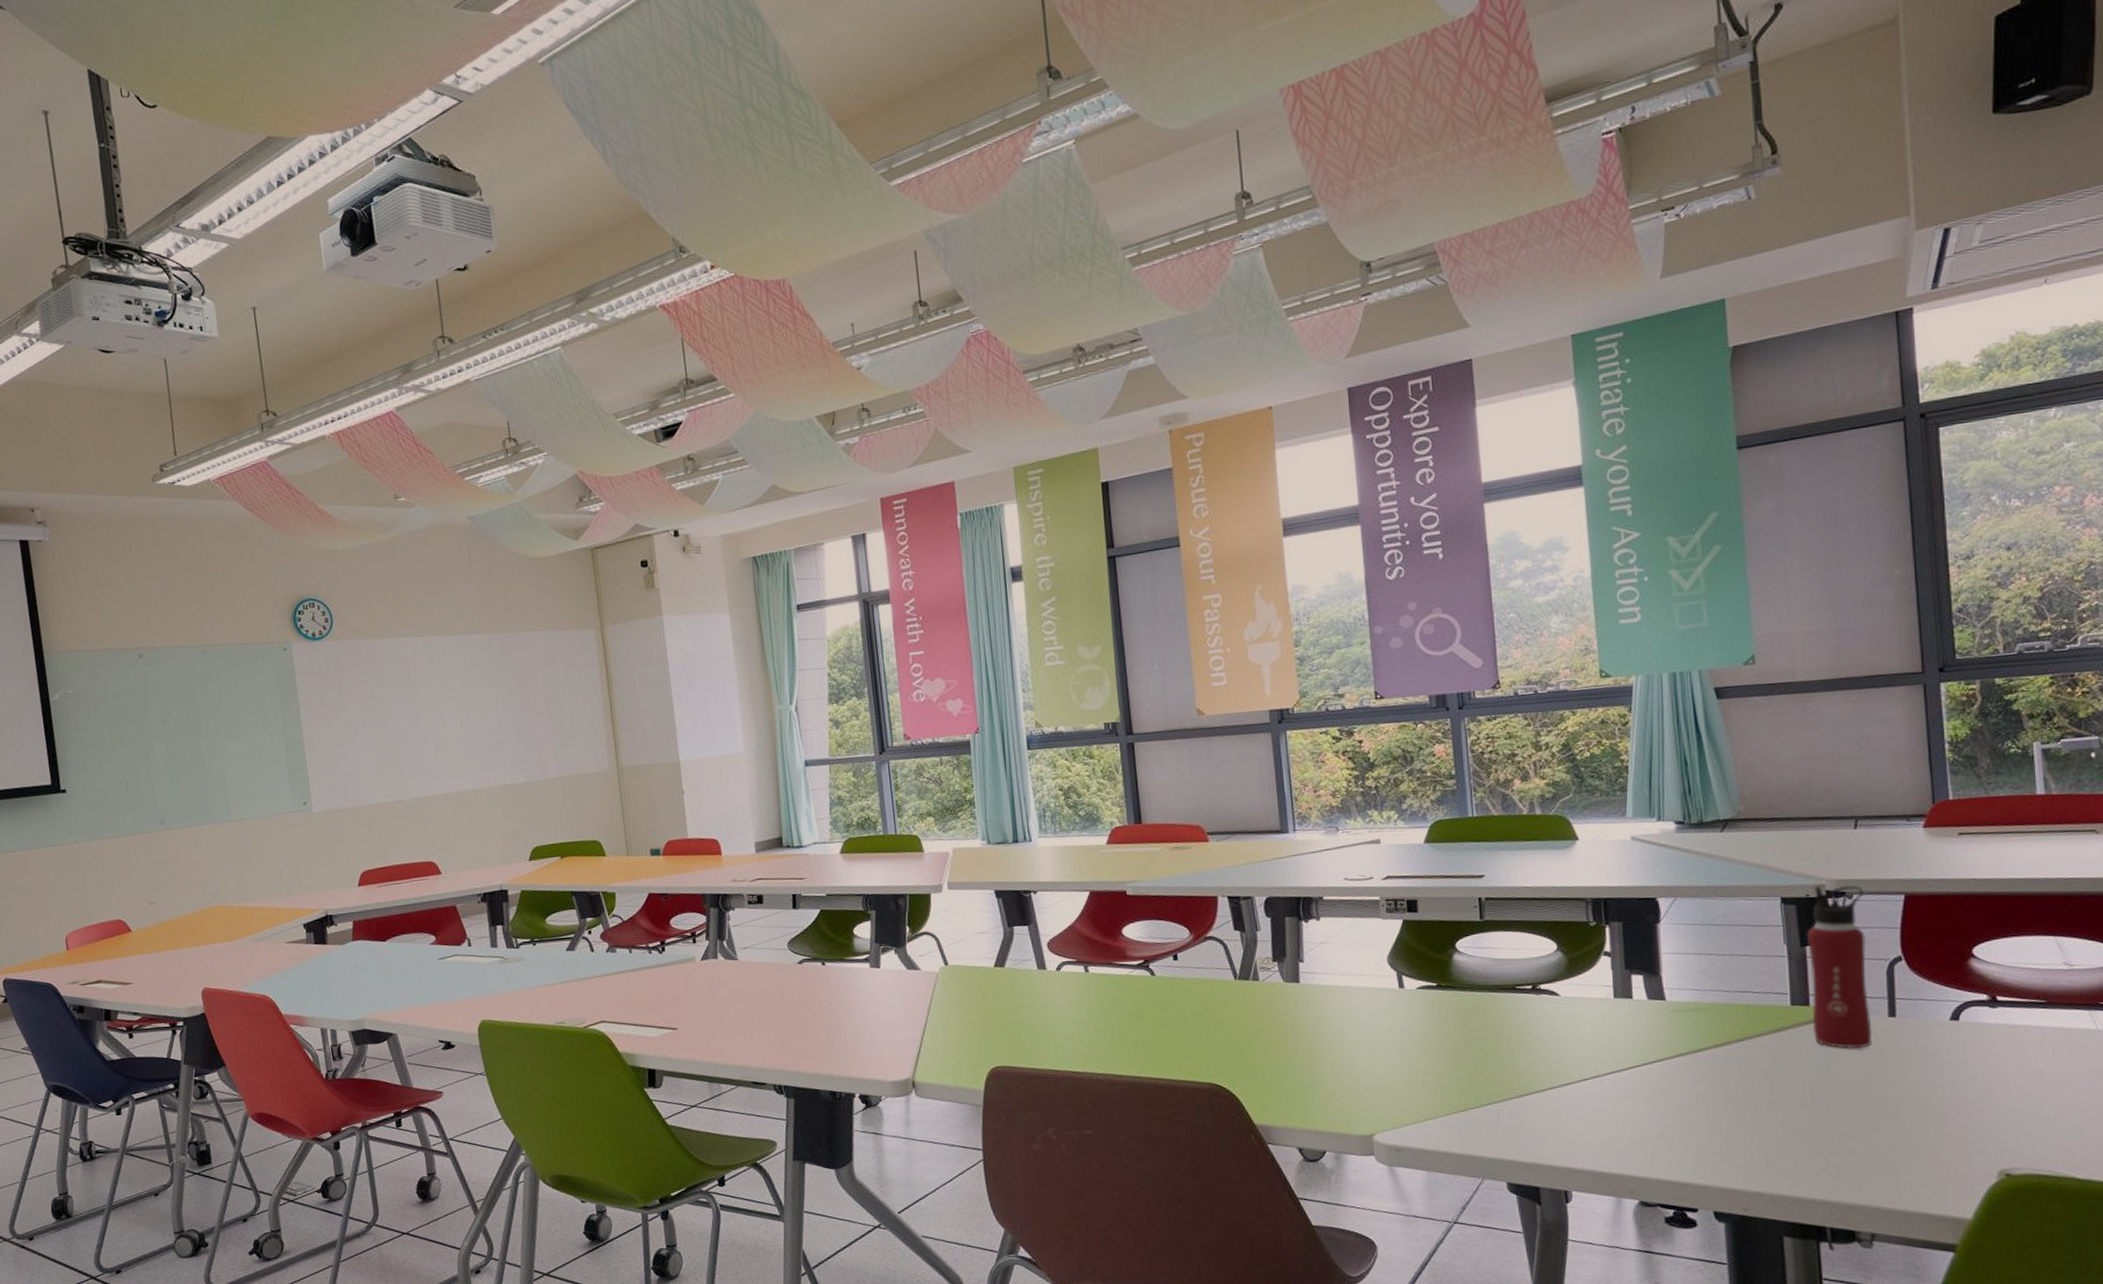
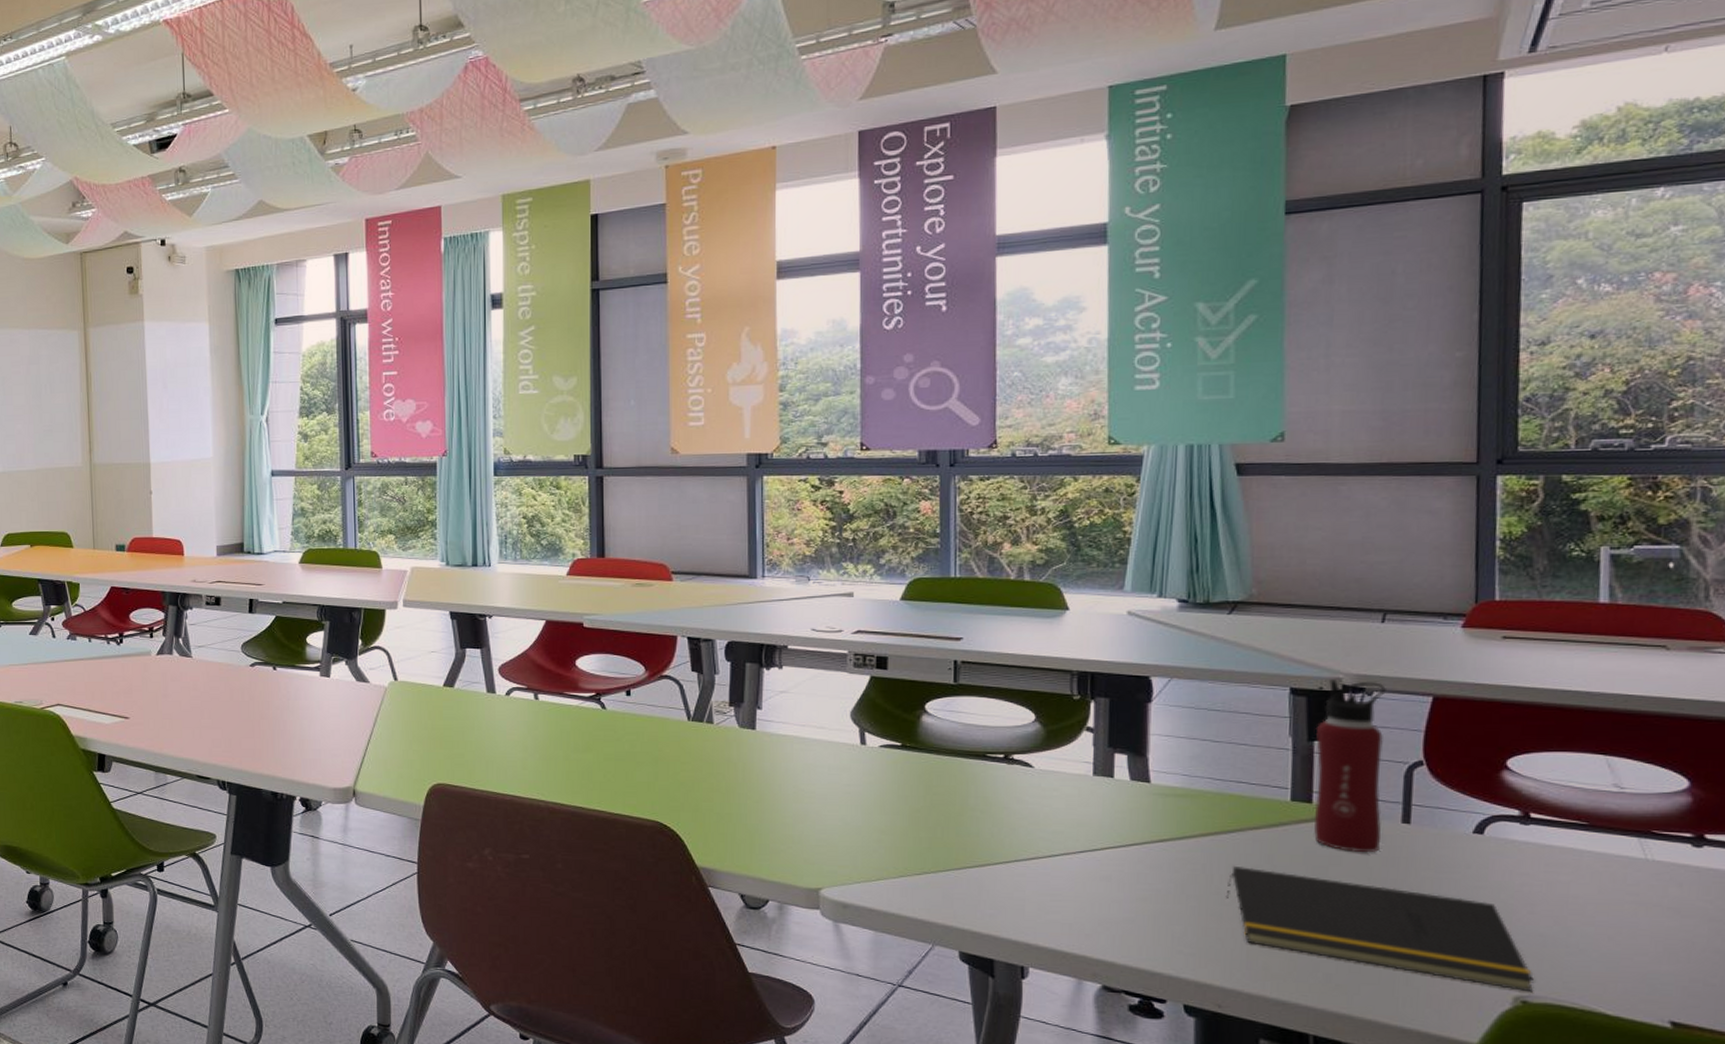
notepad: none [1741,1072,2015,1165] -> present [1225,865,1535,993]

